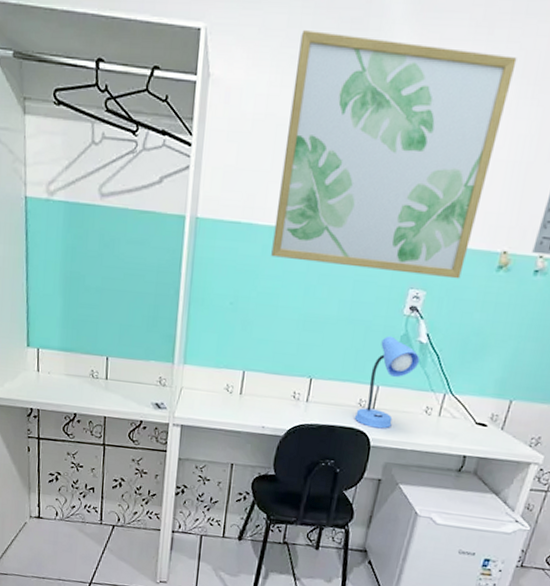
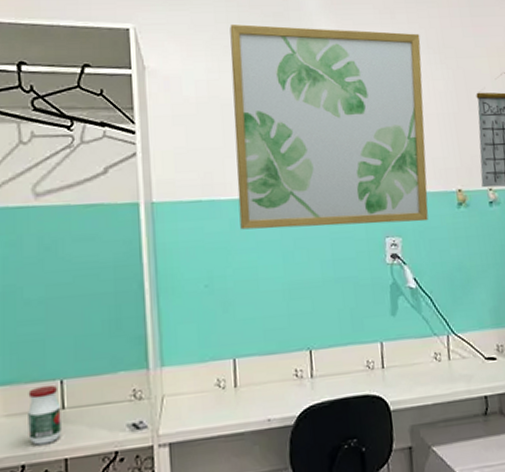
jar: none [80,358,105,403] -> present [28,384,61,446]
desk lamp: present [354,336,420,429] -> none [365,287,415,390]

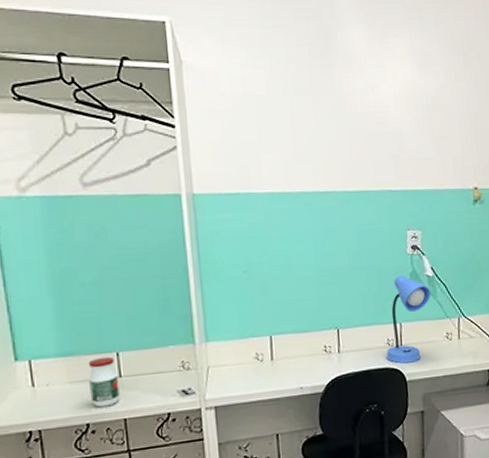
wall art: present [230,24,429,230] -> none [263,20,447,221]
desk lamp: none [365,287,415,390] -> present [386,275,431,364]

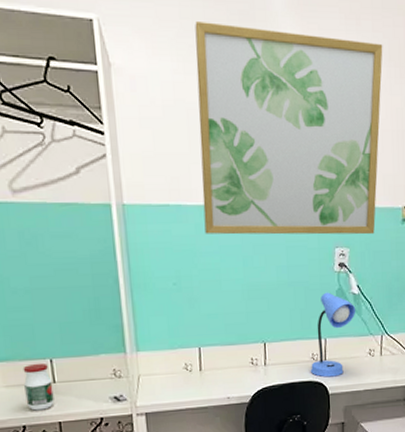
wall art: none [263,20,447,221] -> present [195,22,383,235]

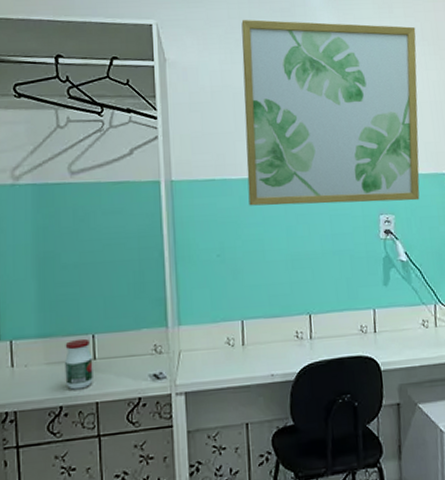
desk lamp: present [310,292,356,378] -> none [359,260,406,352]

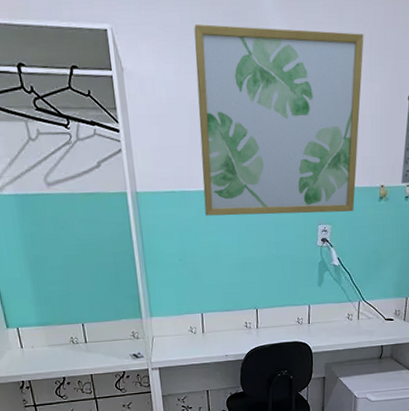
jar: present [65,338,93,390] -> none [61,326,87,365]

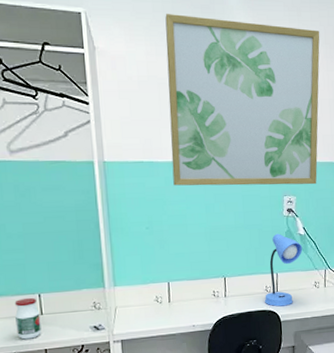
jar: none [61,326,87,365] -> present [14,297,41,340]
desk lamp: none [296,264,337,339] -> present [264,233,303,307]

